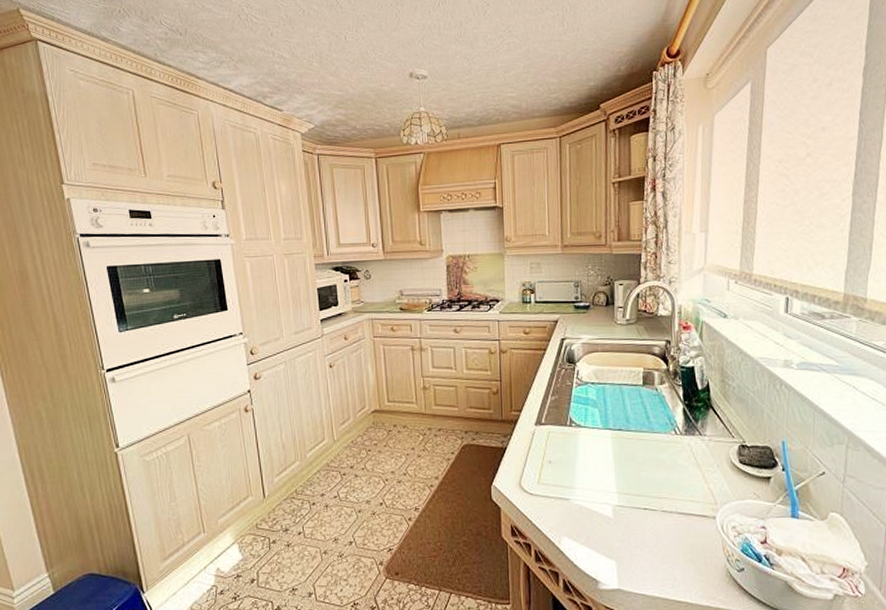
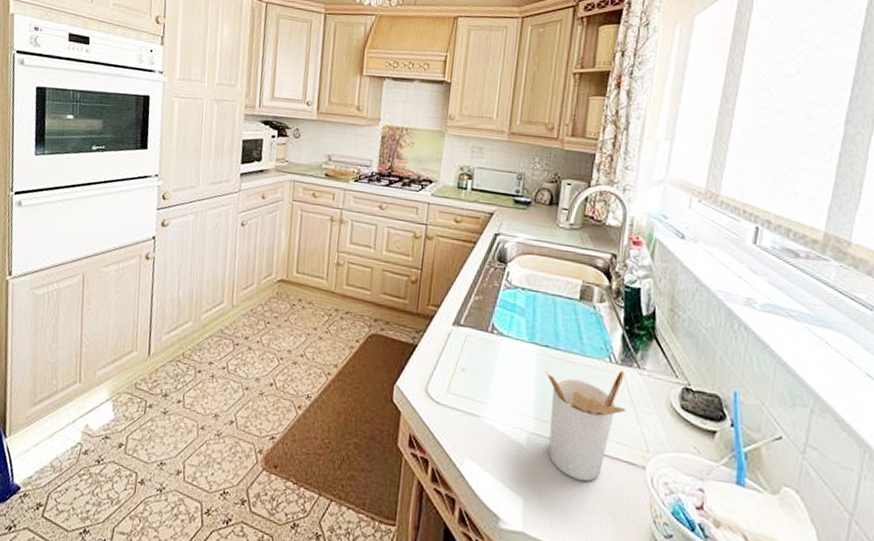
utensil holder: none [622,439,694,537] -> present [545,370,627,481]

